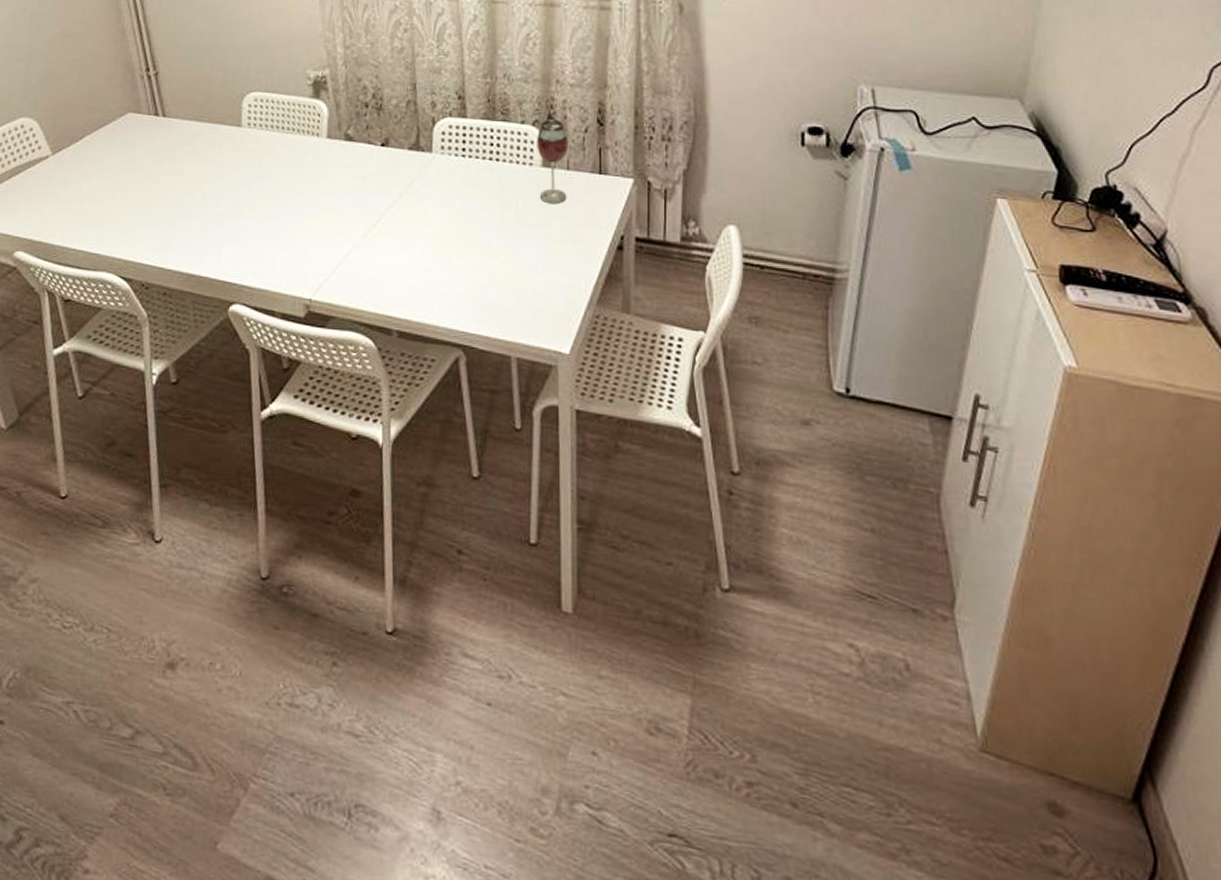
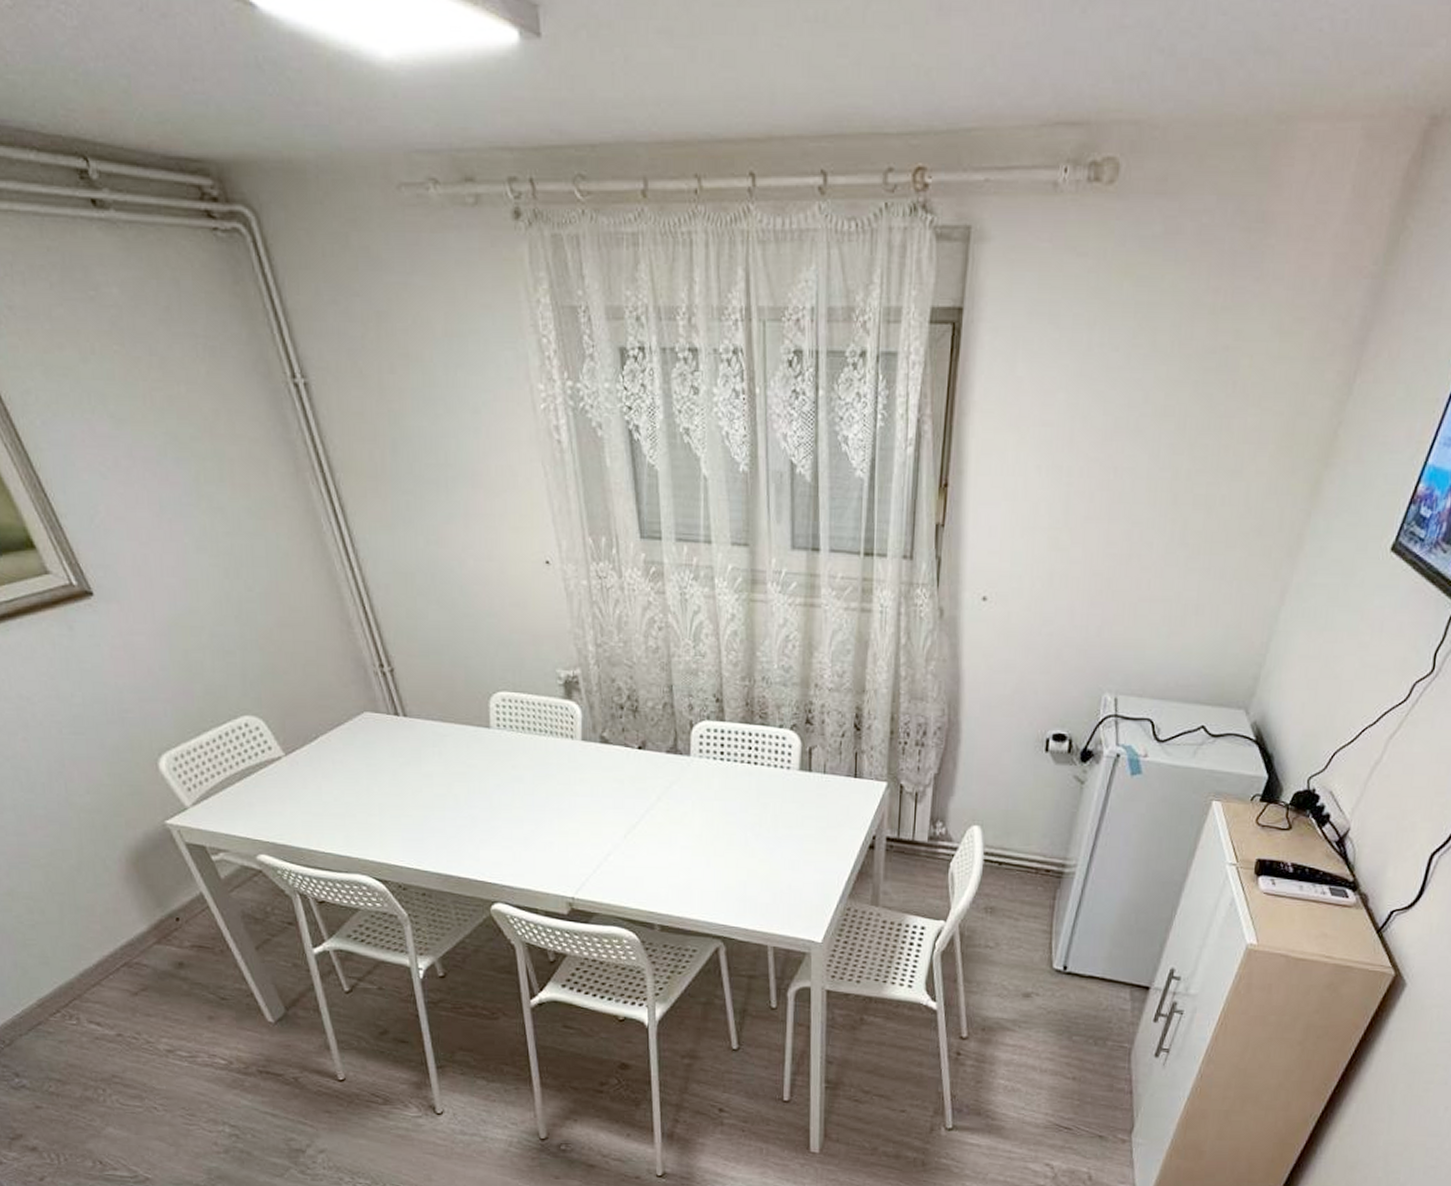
wineglass: present [537,119,569,203] -> none [794,724,826,805]

